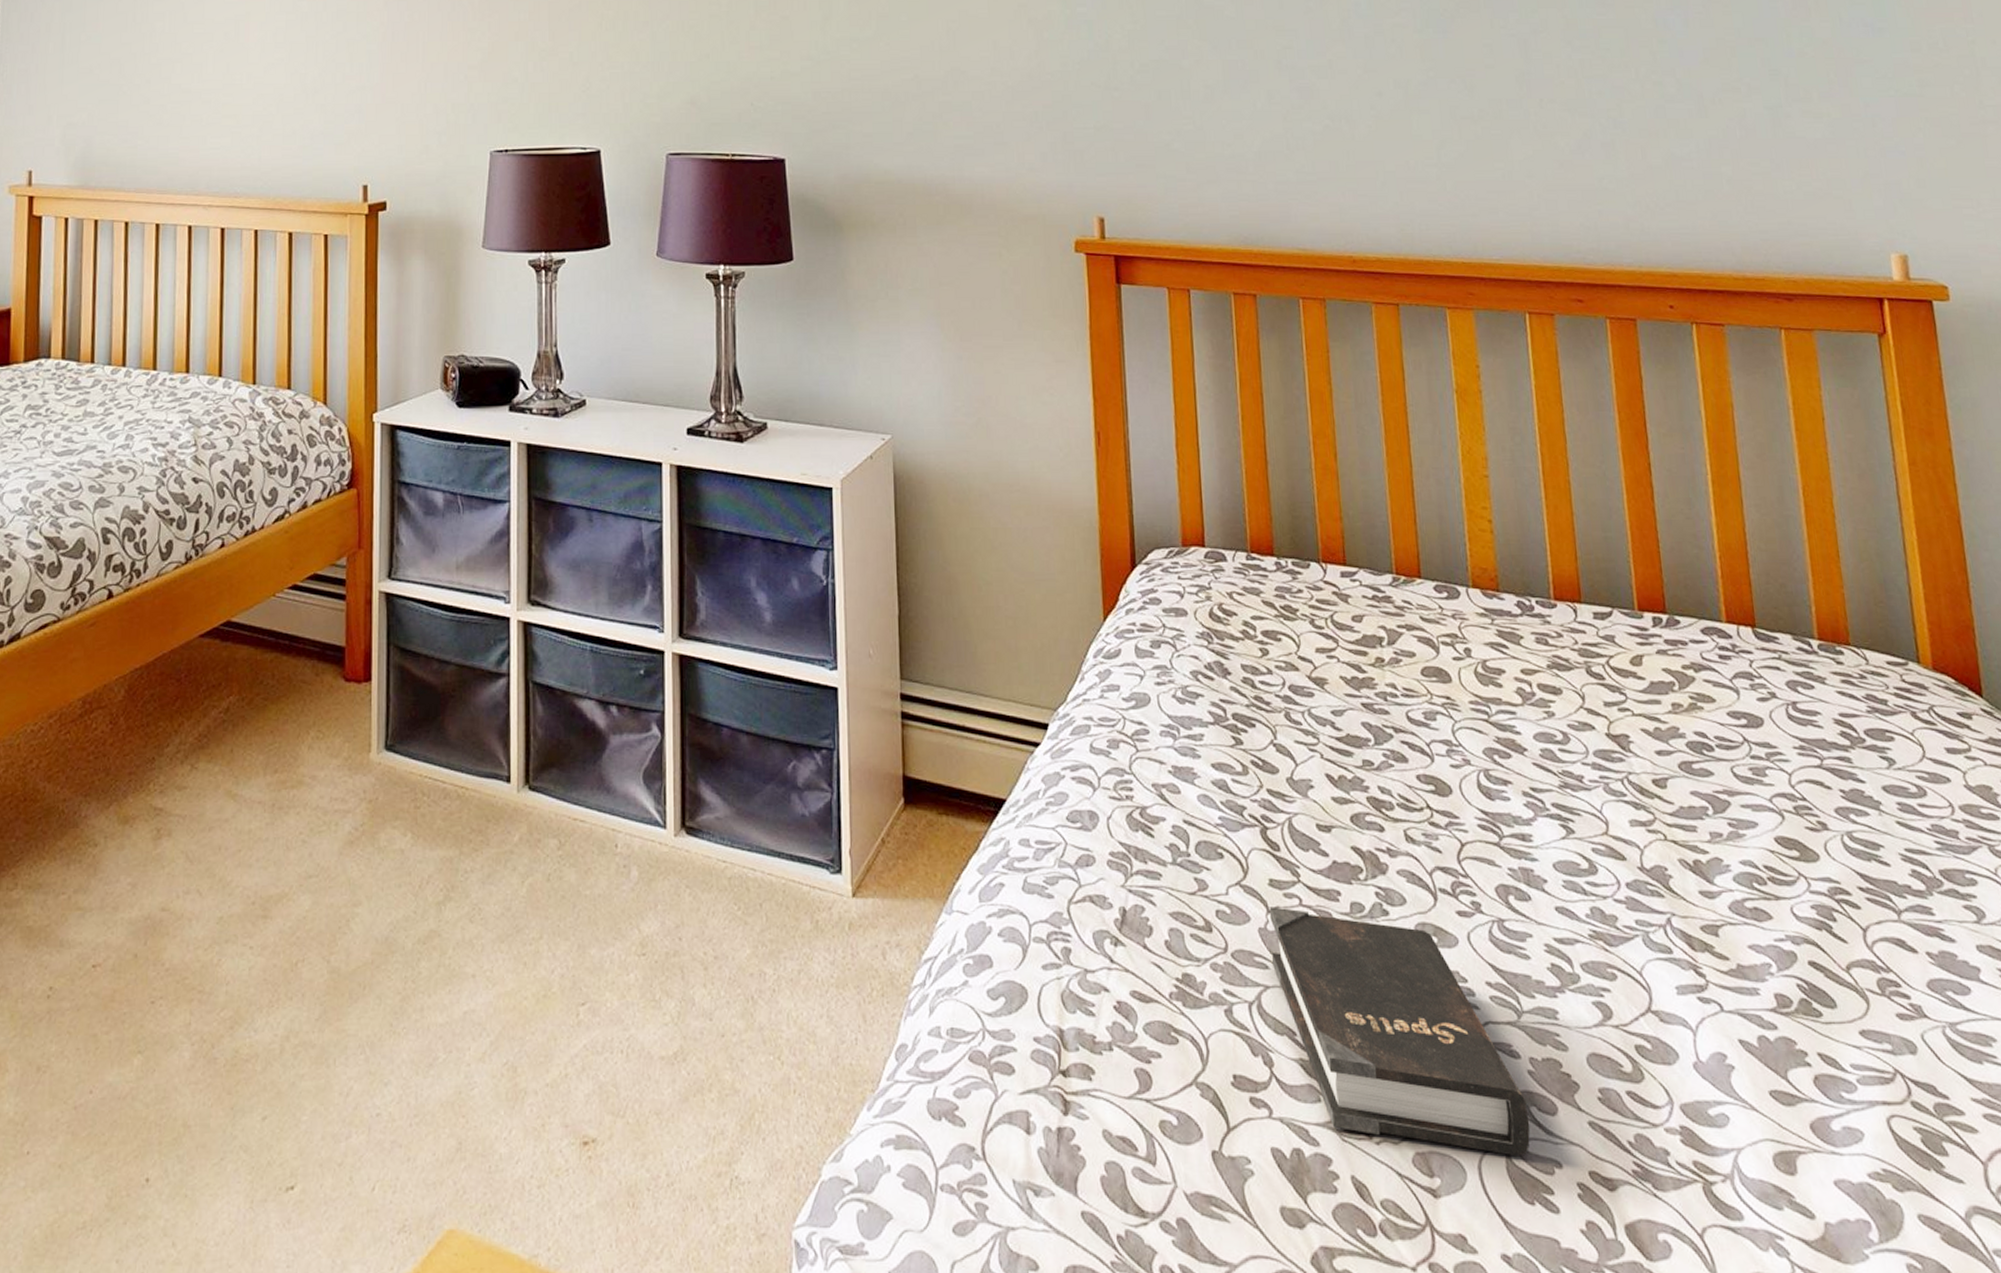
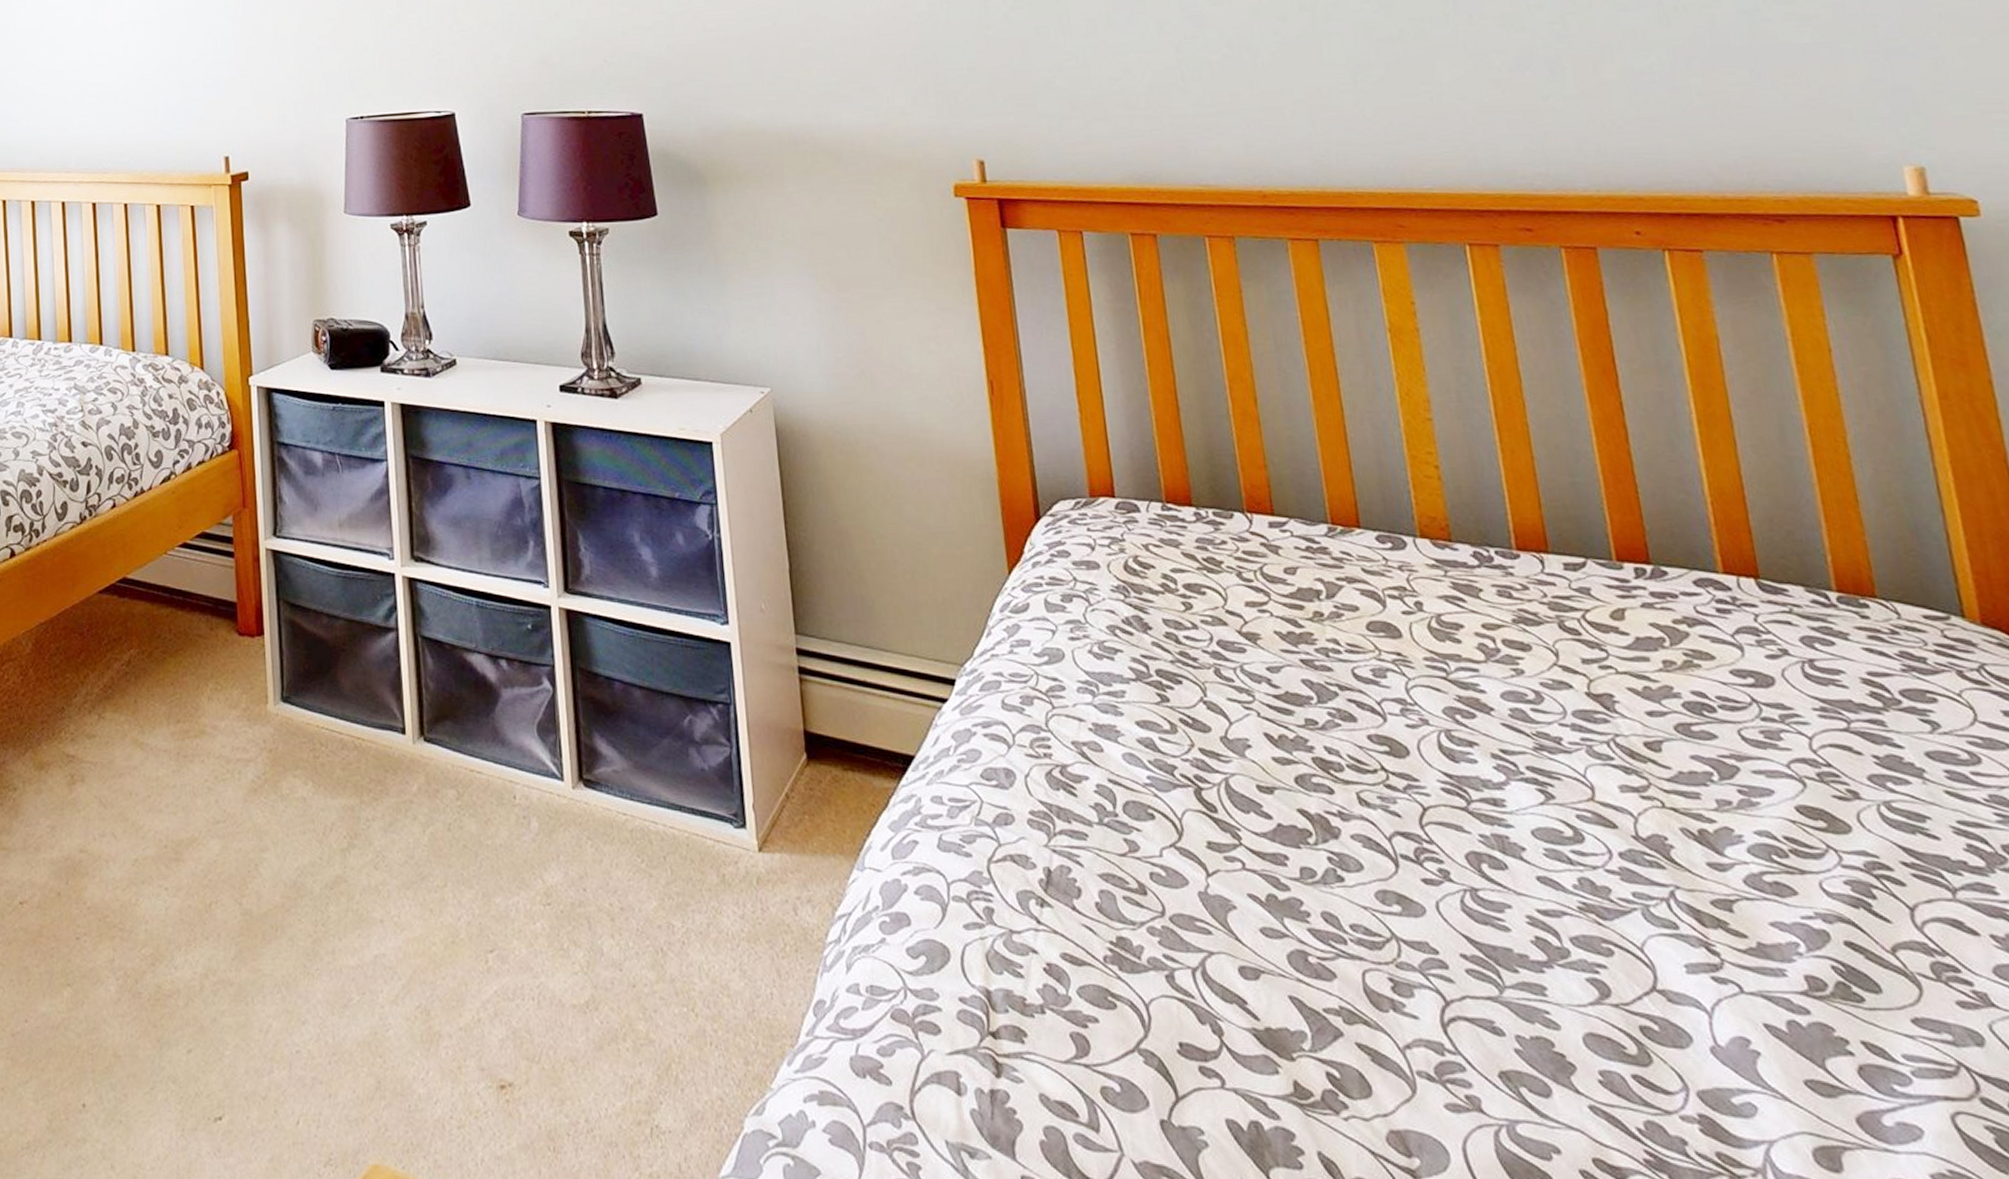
hardback book: present [1269,906,1530,1157] -> none [1208,870,1522,1139]

